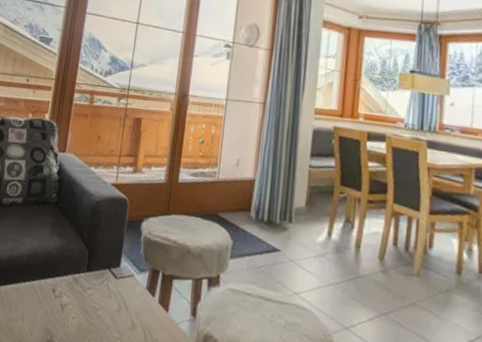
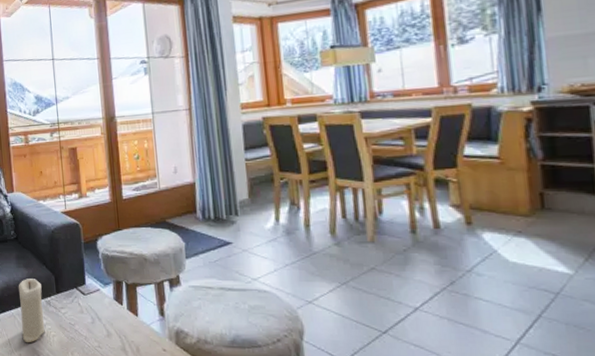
candle: none [39,248,73,322] -> present [18,279,45,343]

